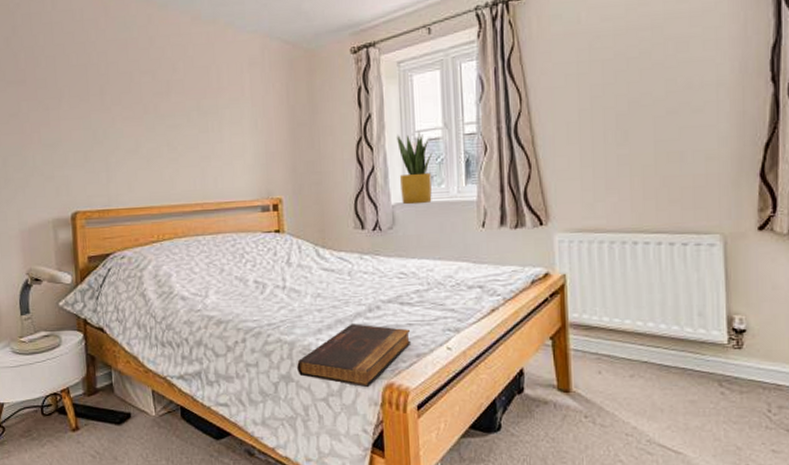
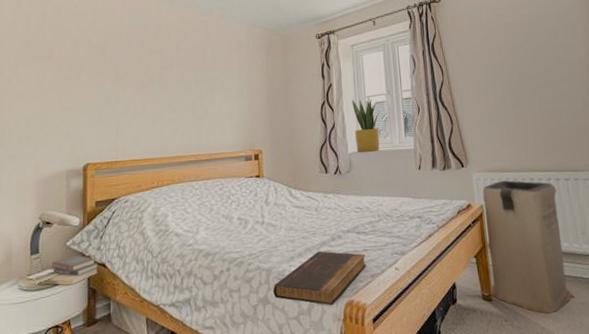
books: none [31,316,95,351] -> present [37,254,97,286]
laundry basket: none [554,243,680,411] -> present [480,180,575,314]

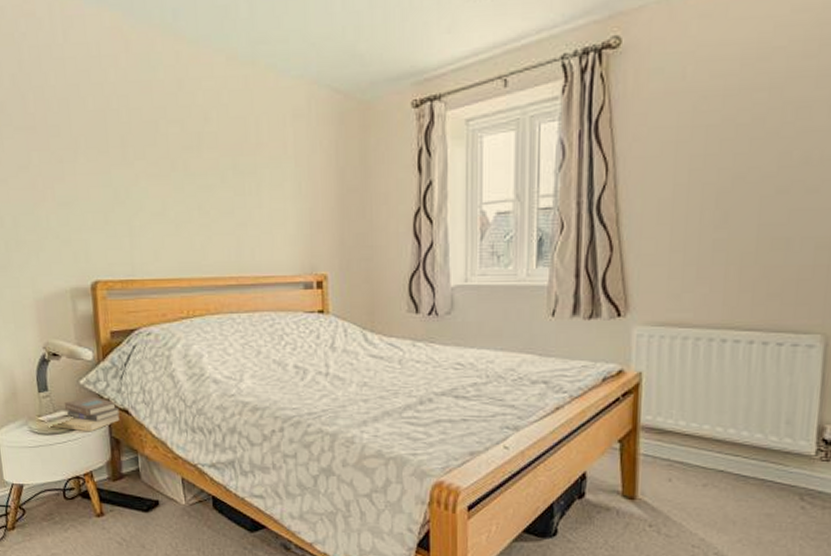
book: present [273,251,367,306] -> none [339,416,465,485]
planter: present [352,96,380,153] -> none [461,203,503,288]
laundry basket: present [480,180,575,314] -> none [619,340,761,523]

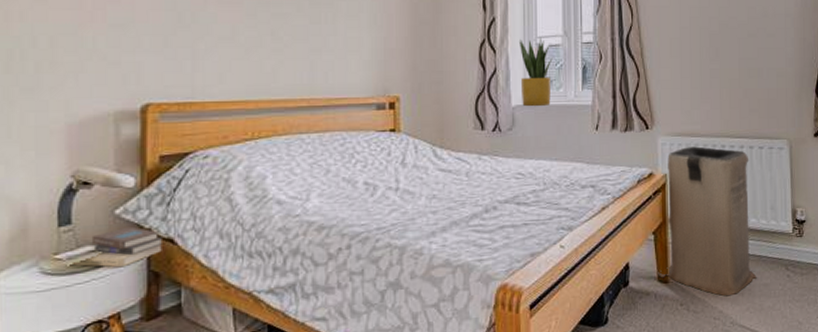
planter: none [461,203,503,288] -> present [520,37,554,107]
laundry basket: none [619,340,761,523] -> present [655,146,757,297]

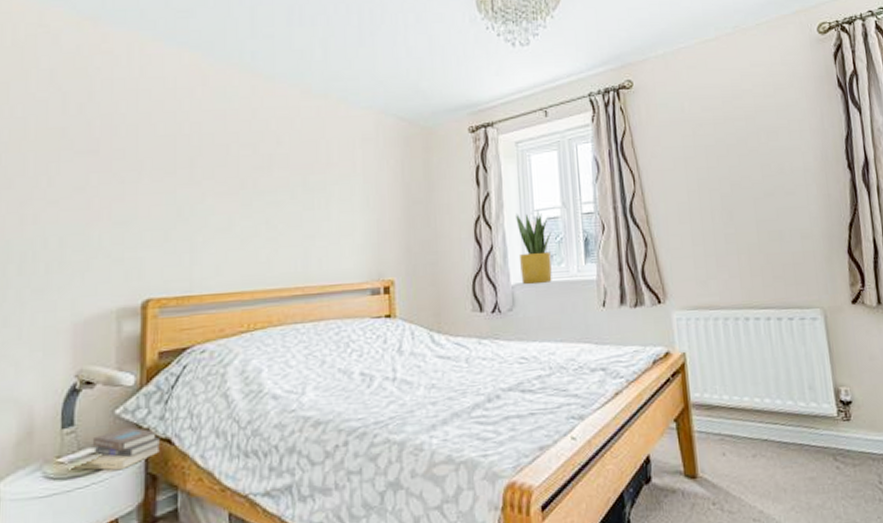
laundry basket: present [655,146,757,297] -> none [681,320,800,494]

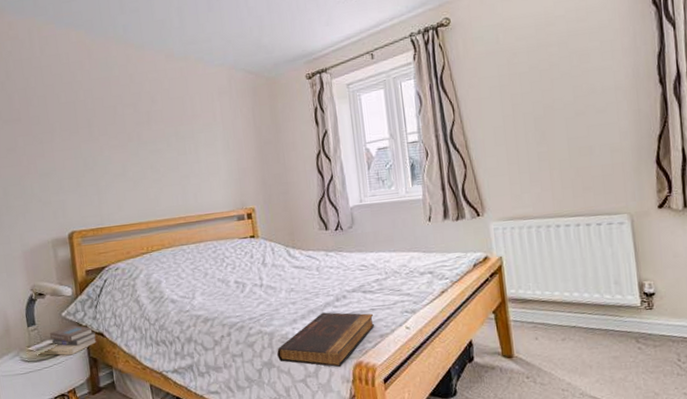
book: none [407,416,534,490] -> present [277,312,375,368]
planter: present [516,210,553,285] -> none [351,142,385,207]

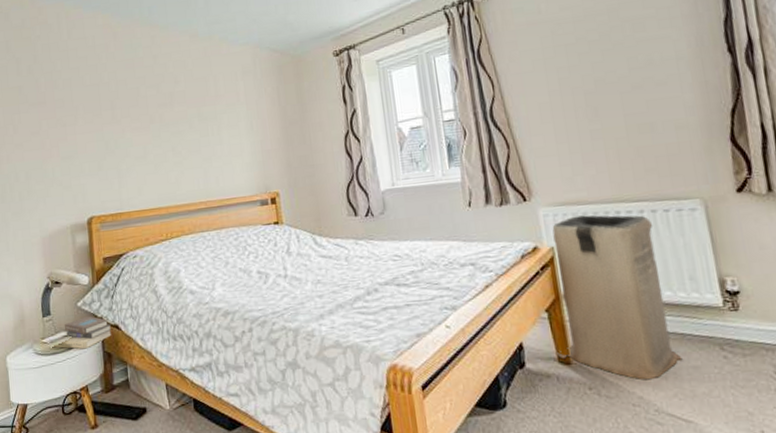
book: present [277,312,375,368] -> none [302,307,411,371]
laundry basket: none [499,228,605,369] -> present [552,215,683,380]

